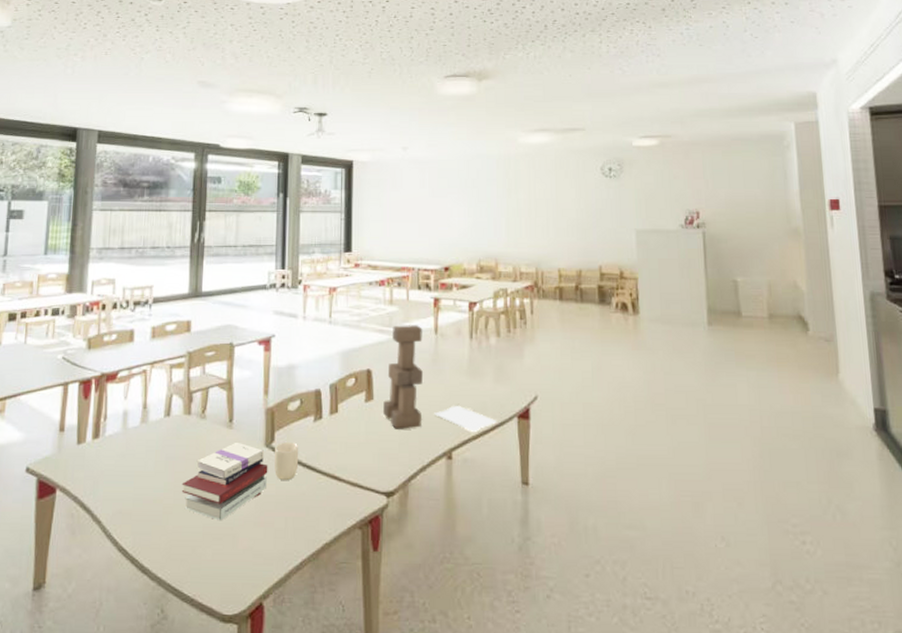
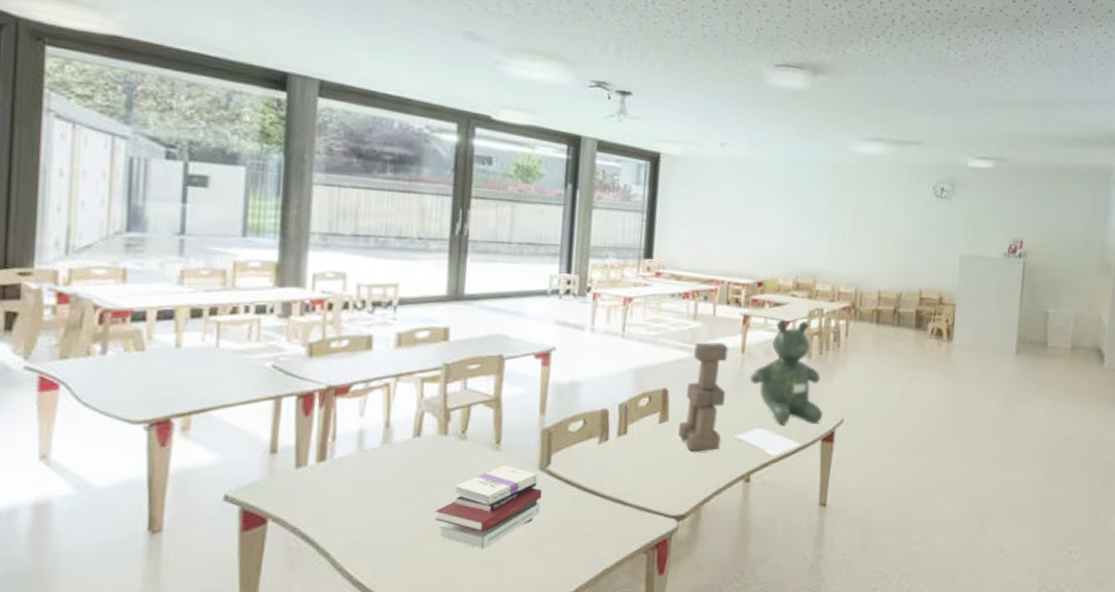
cup: present [274,442,299,481] -> none [549,465,580,506]
teddy bear: none [444,301,517,401] -> present [749,320,823,424]

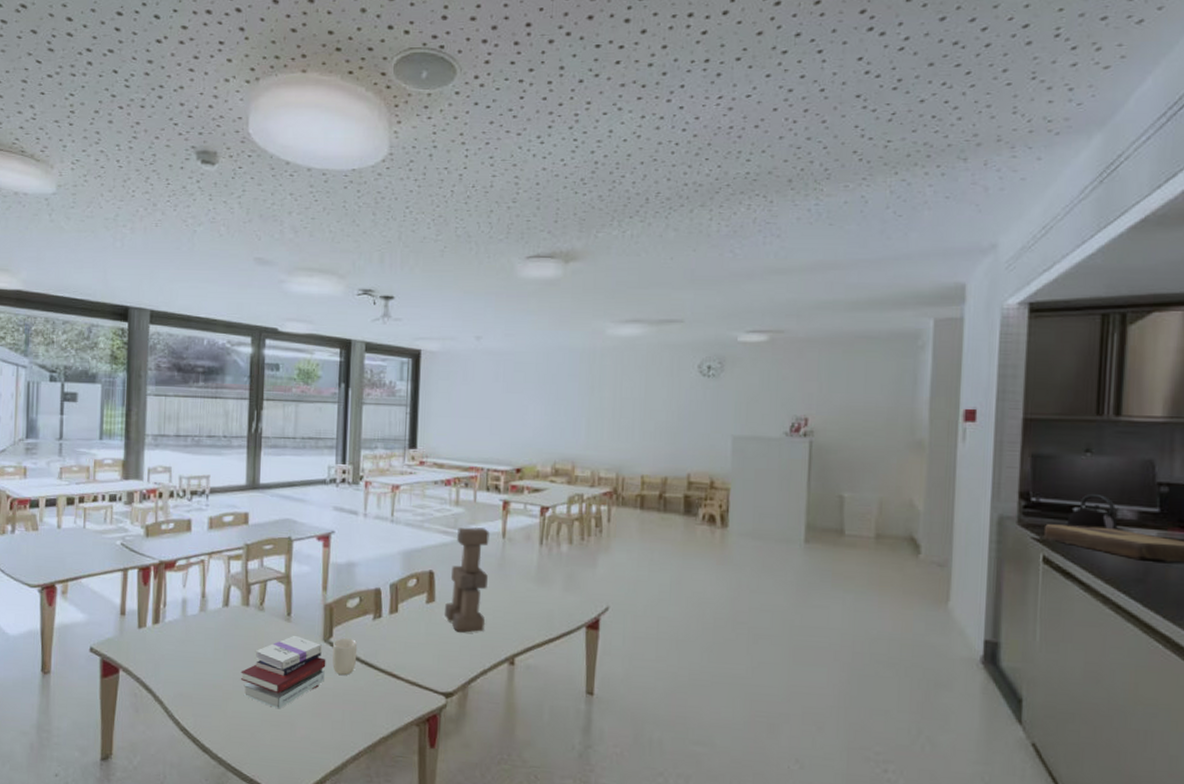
cup: none [549,465,580,506] -> present [332,638,358,676]
paper sheet: present [733,427,800,454] -> none [496,611,564,639]
teddy bear: present [749,320,823,424] -> none [511,506,587,610]

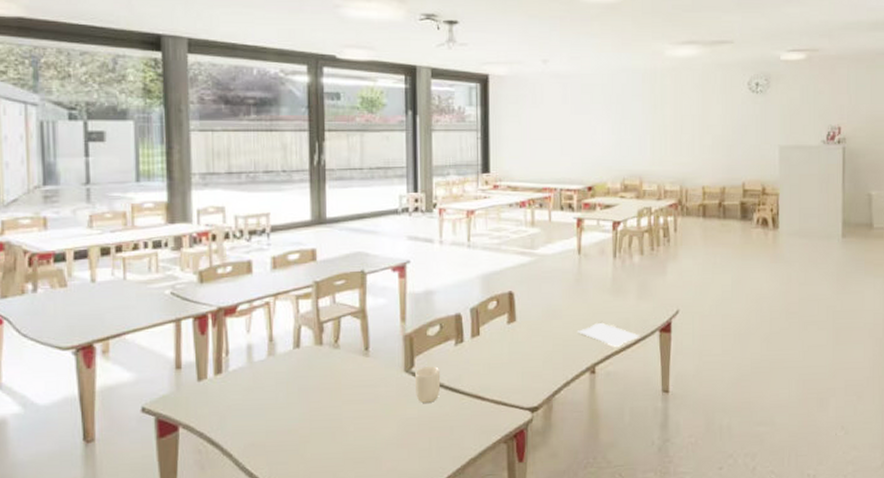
books: present [240,635,326,709] -> none [317,369,409,446]
toy blocks: present [445,527,489,633] -> none [526,246,566,348]
paper sheet: none [496,611,564,639] -> present [576,322,639,347]

